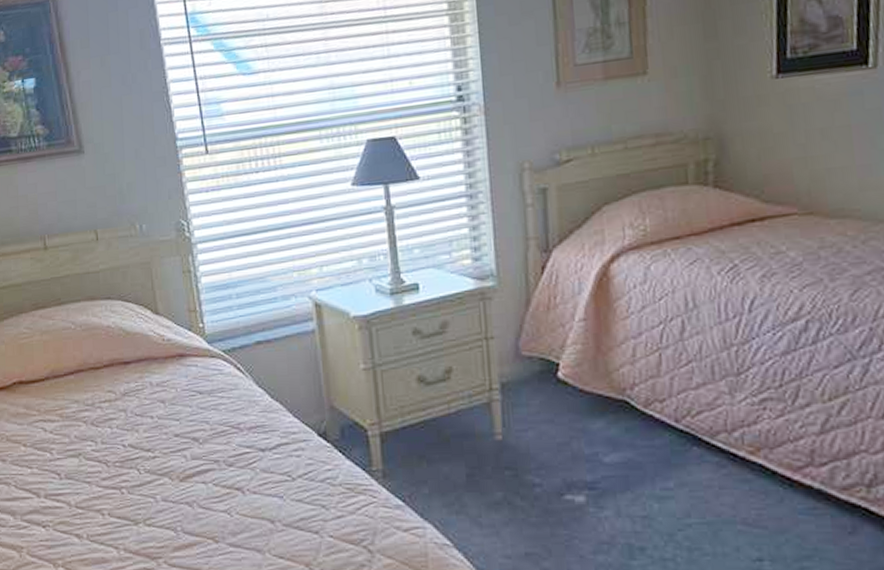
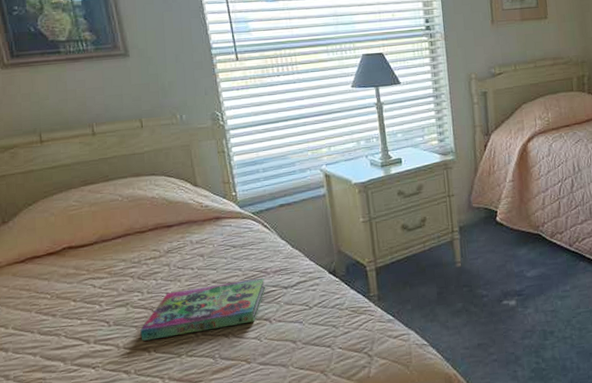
book: none [93,434,238,501] -> present [140,277,266,341]

